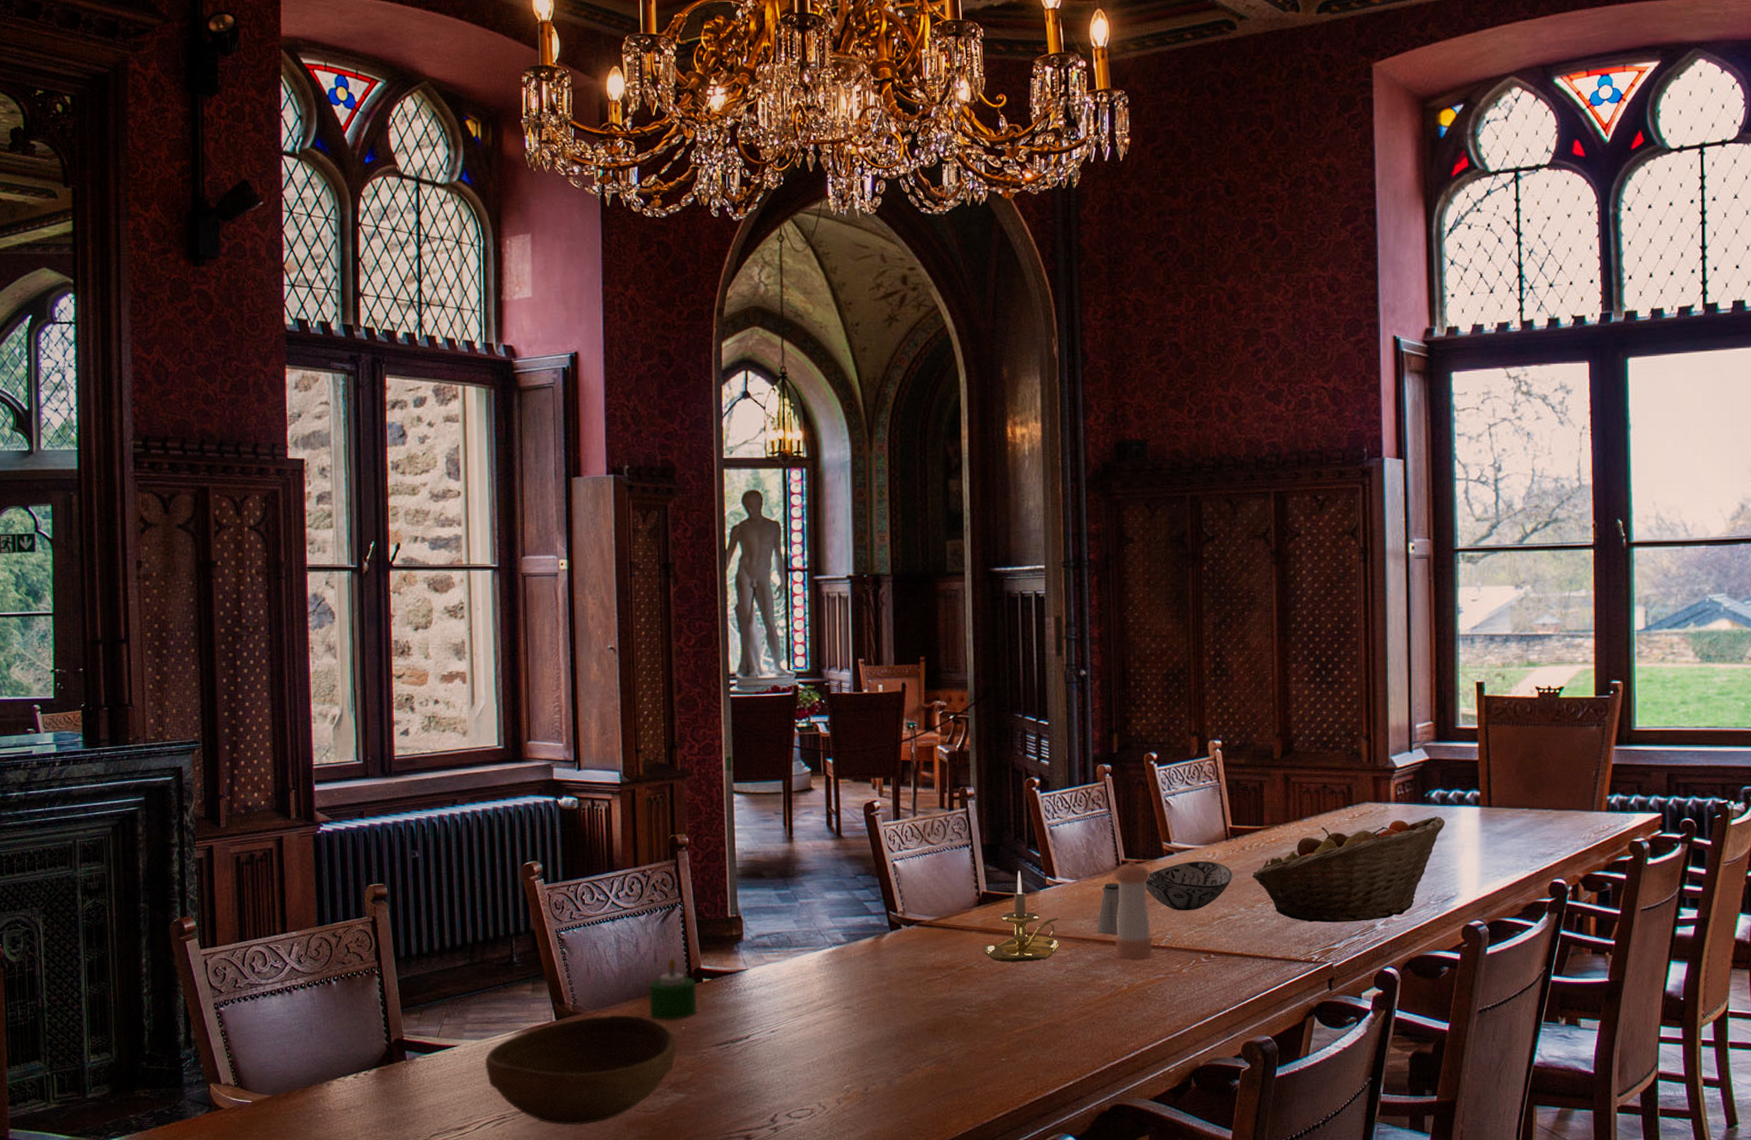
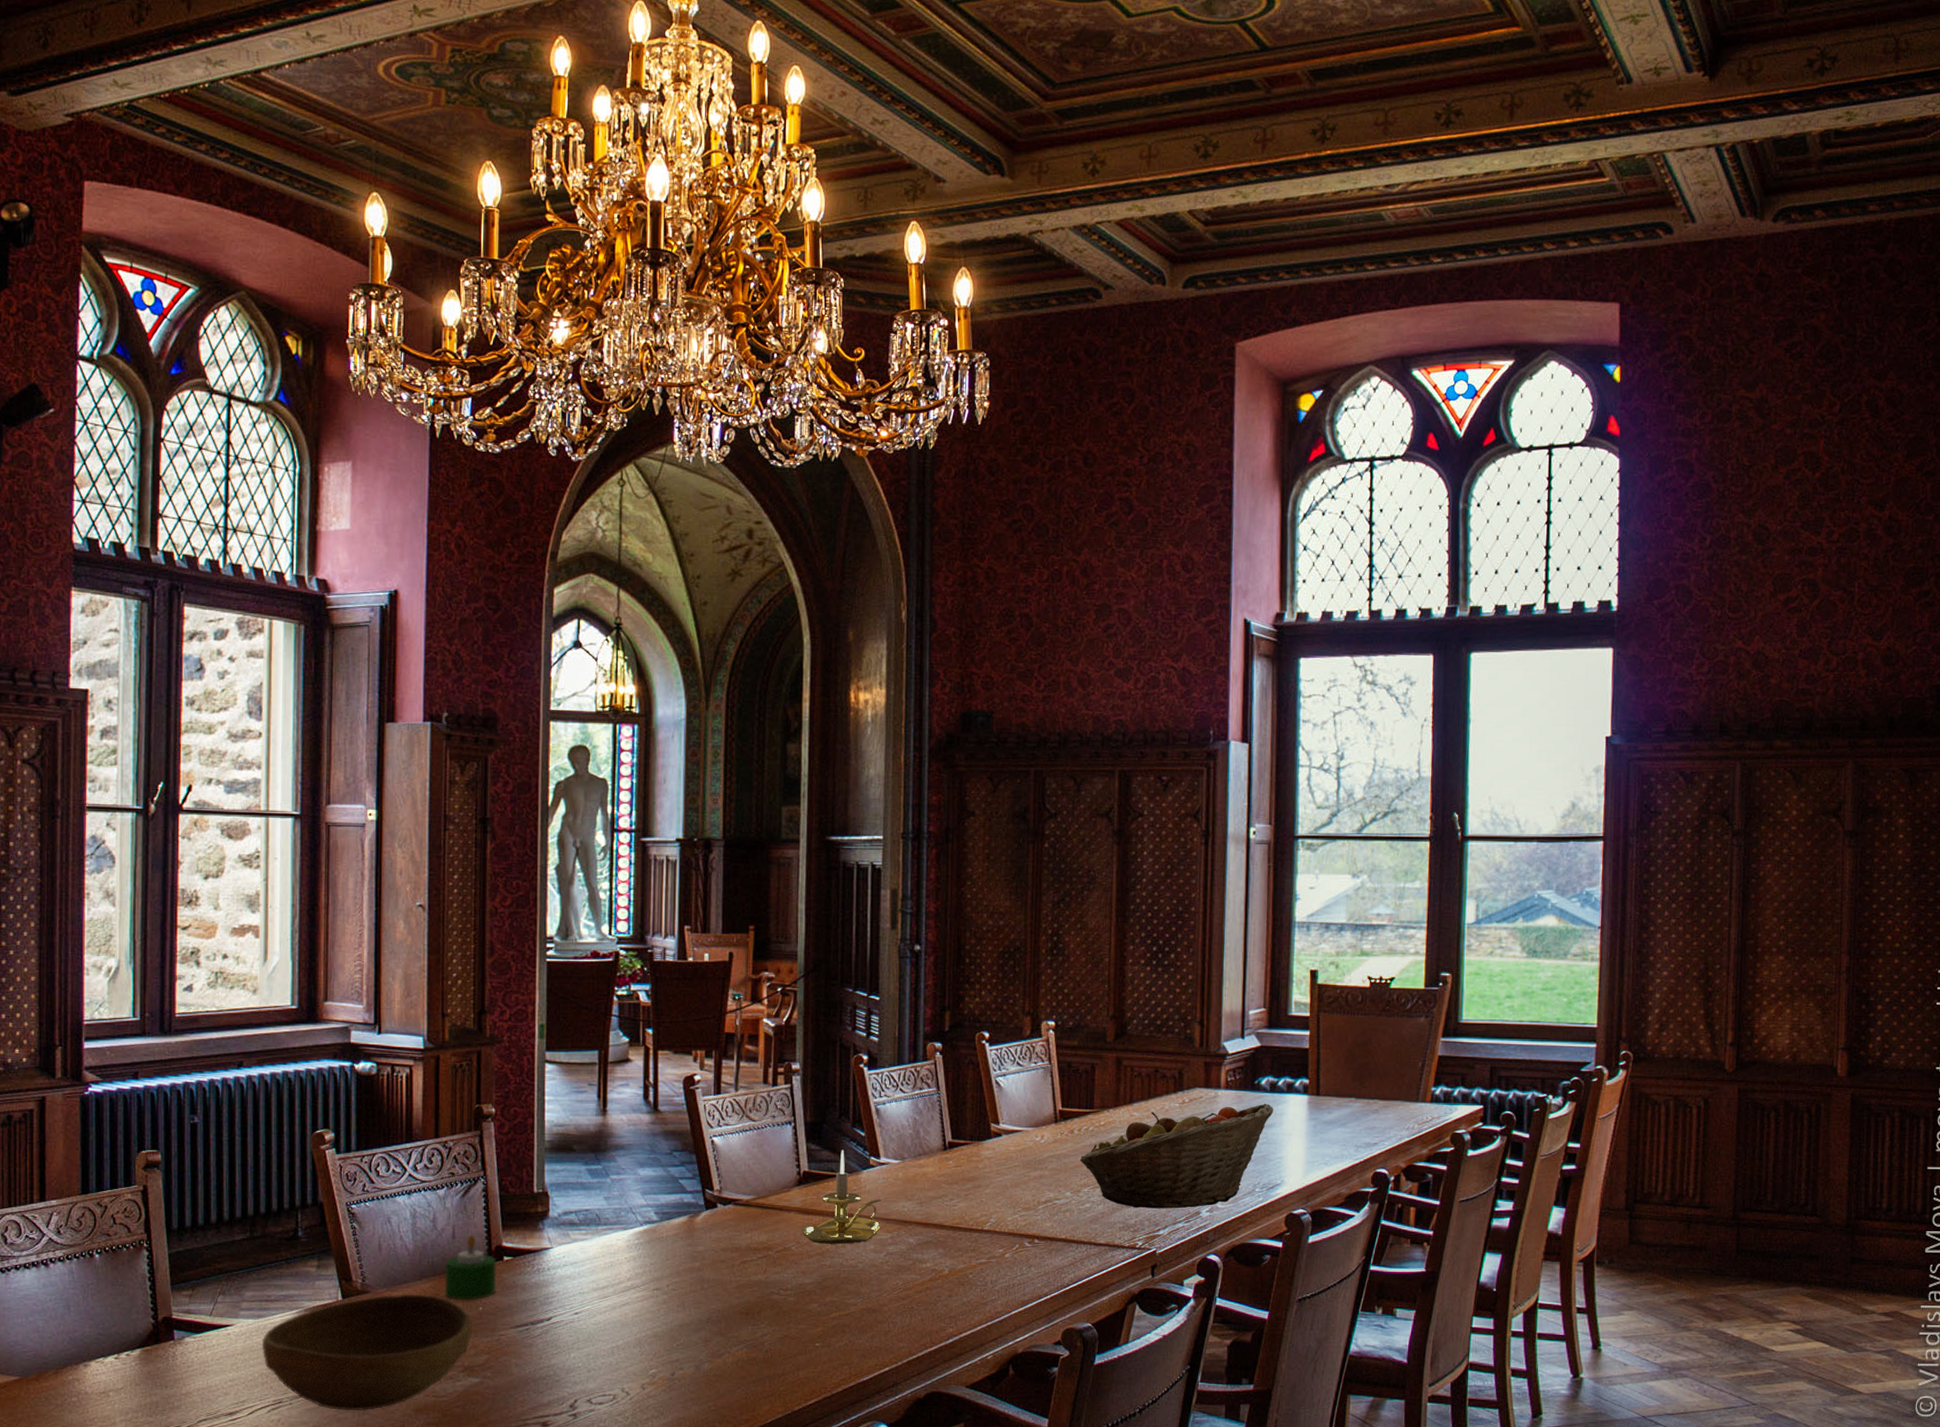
saltshaker: present [1097,883,1120,934] -> none [920,1164,945,1217]
pepper shaker: present [1115,860,1152,960] -> none [937,1141,977,1244]
decorative bowl: present [1145,861,1233,911] -> none [971,1143,1060,1195]

